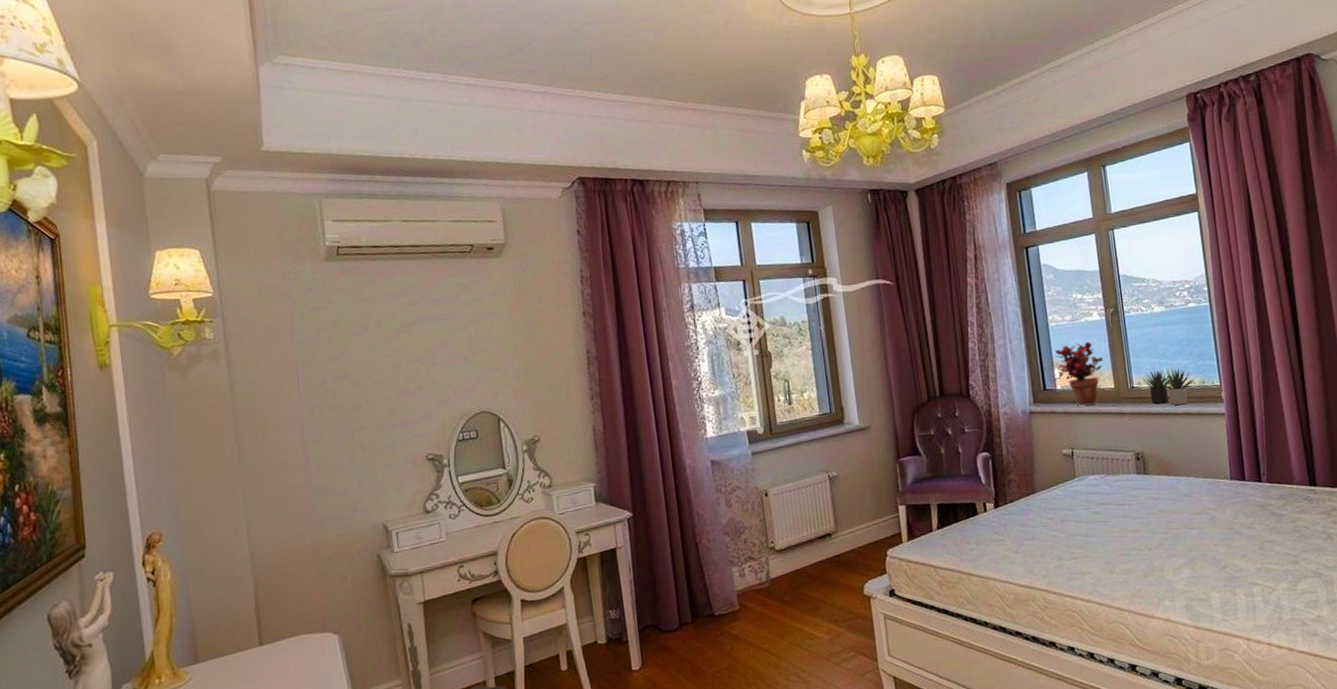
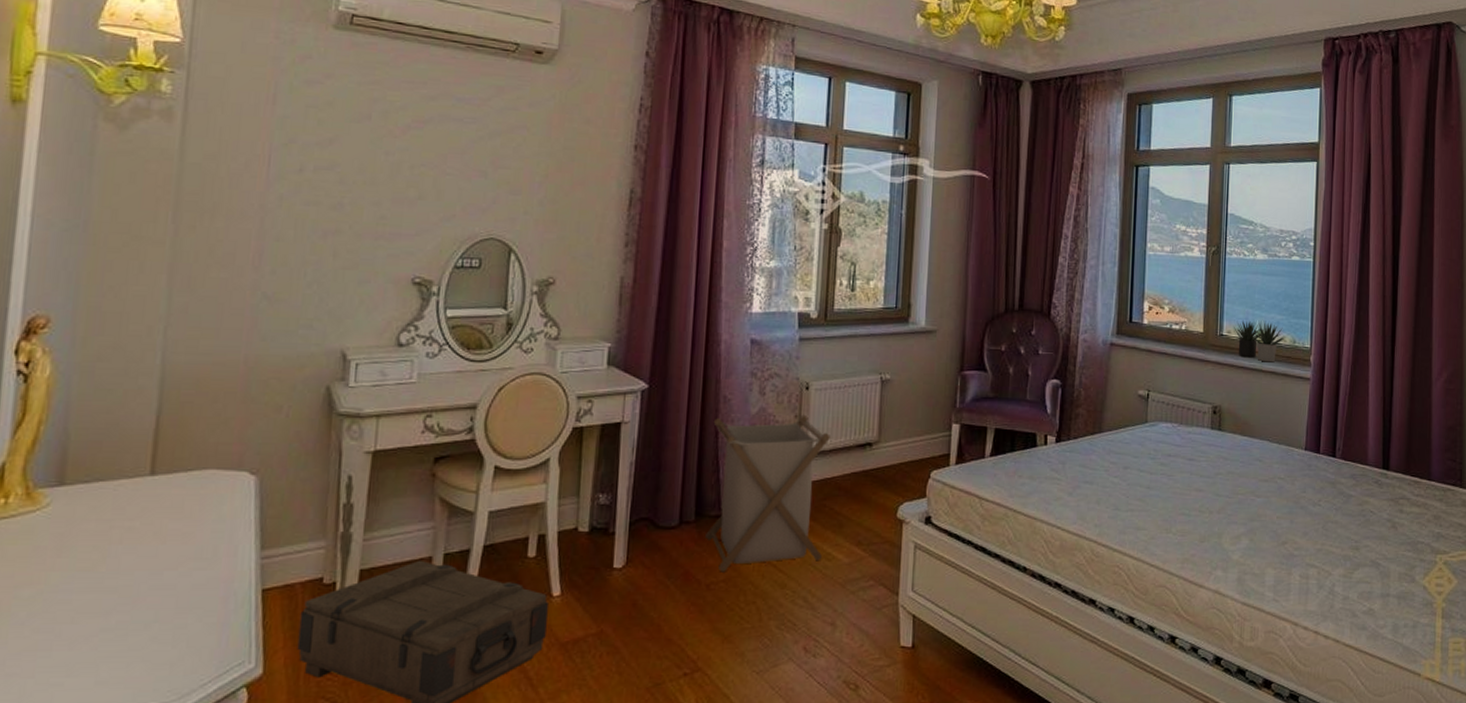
laundry basket: none [692,517,805,662] -> present [705,414,830,572]
potted plant: present [1055,341,1104,406] -> none [1147,277,1197,346]

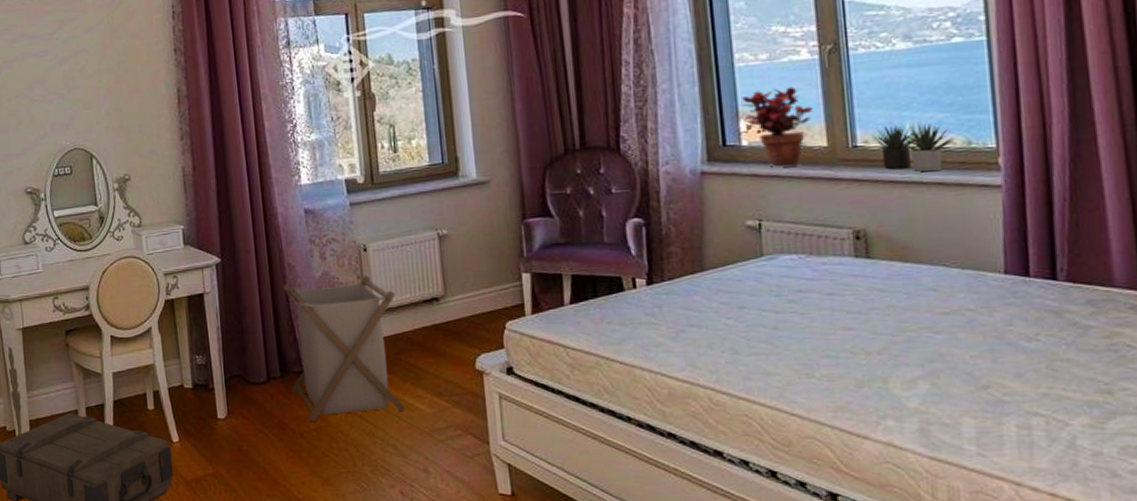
potted plant: none [1147,277,1197,346] -> present [741,86,814,167]

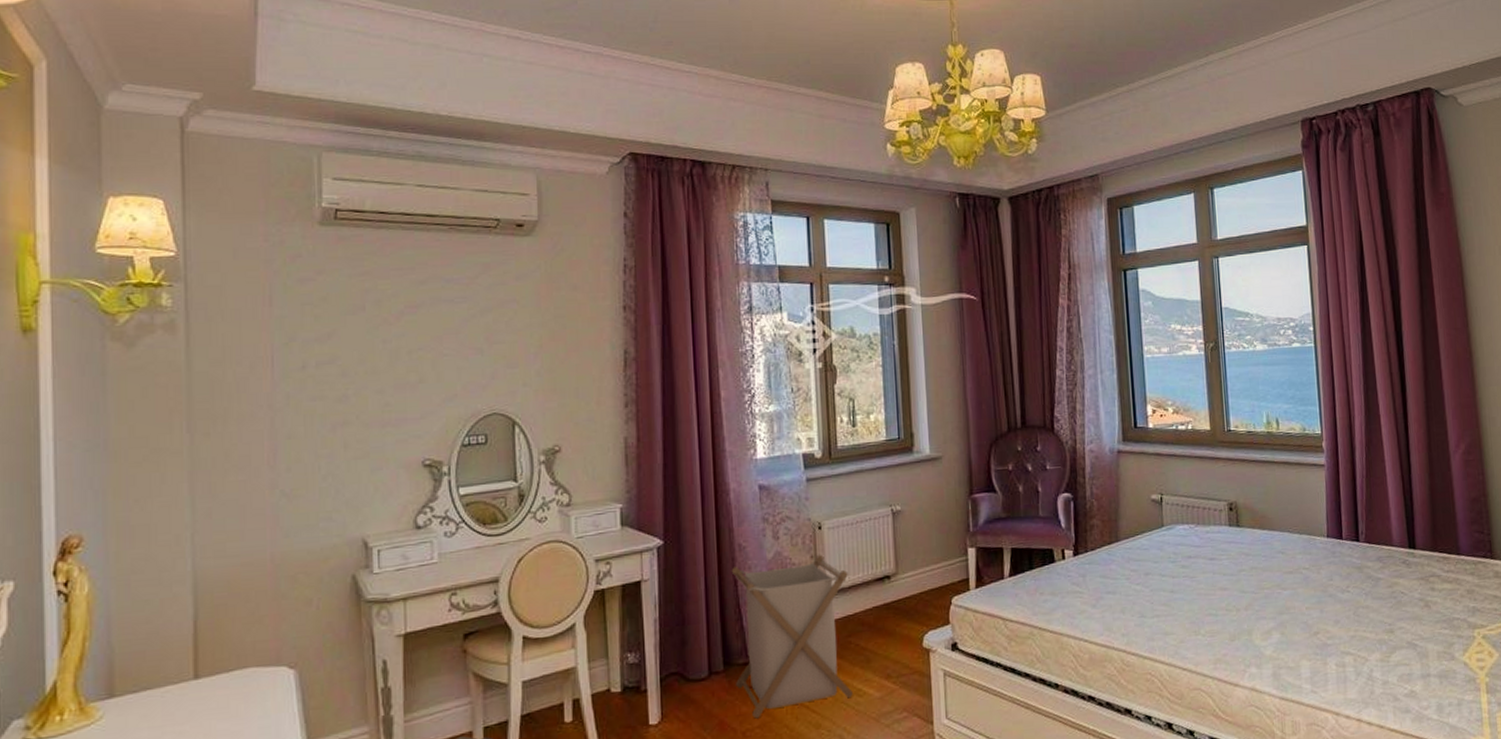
potted plant: present [741,86,814,167] -> none [1148,377,1200,447]
succulent plant: present [872,123,956,173] -> none [1241,412,1296,454]

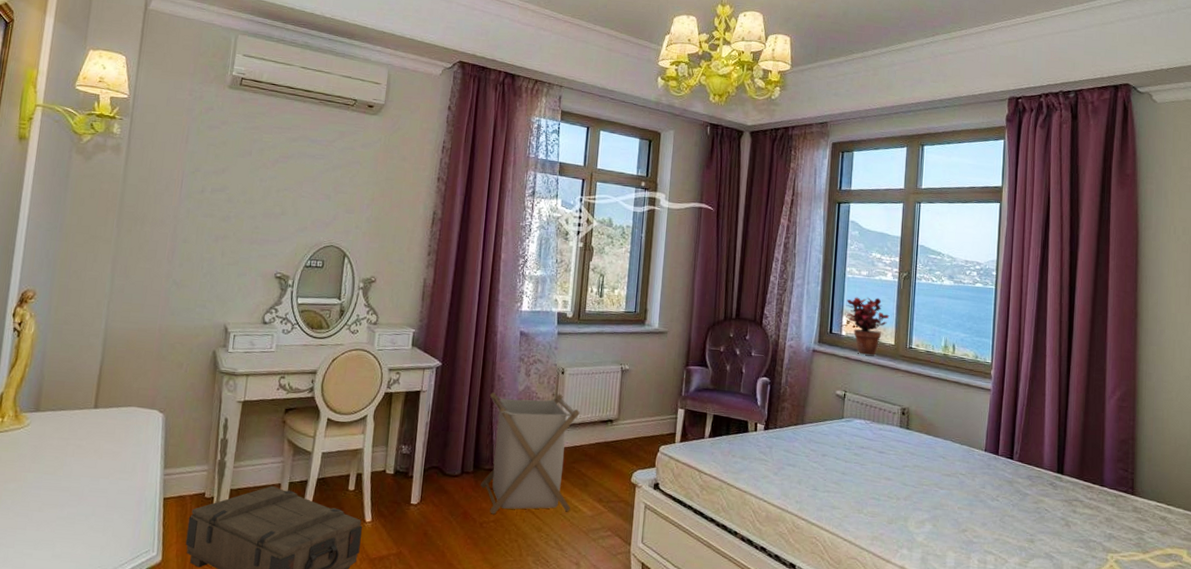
potted plant: none [1148,377,1200,447] -> present [845,297,890,356]

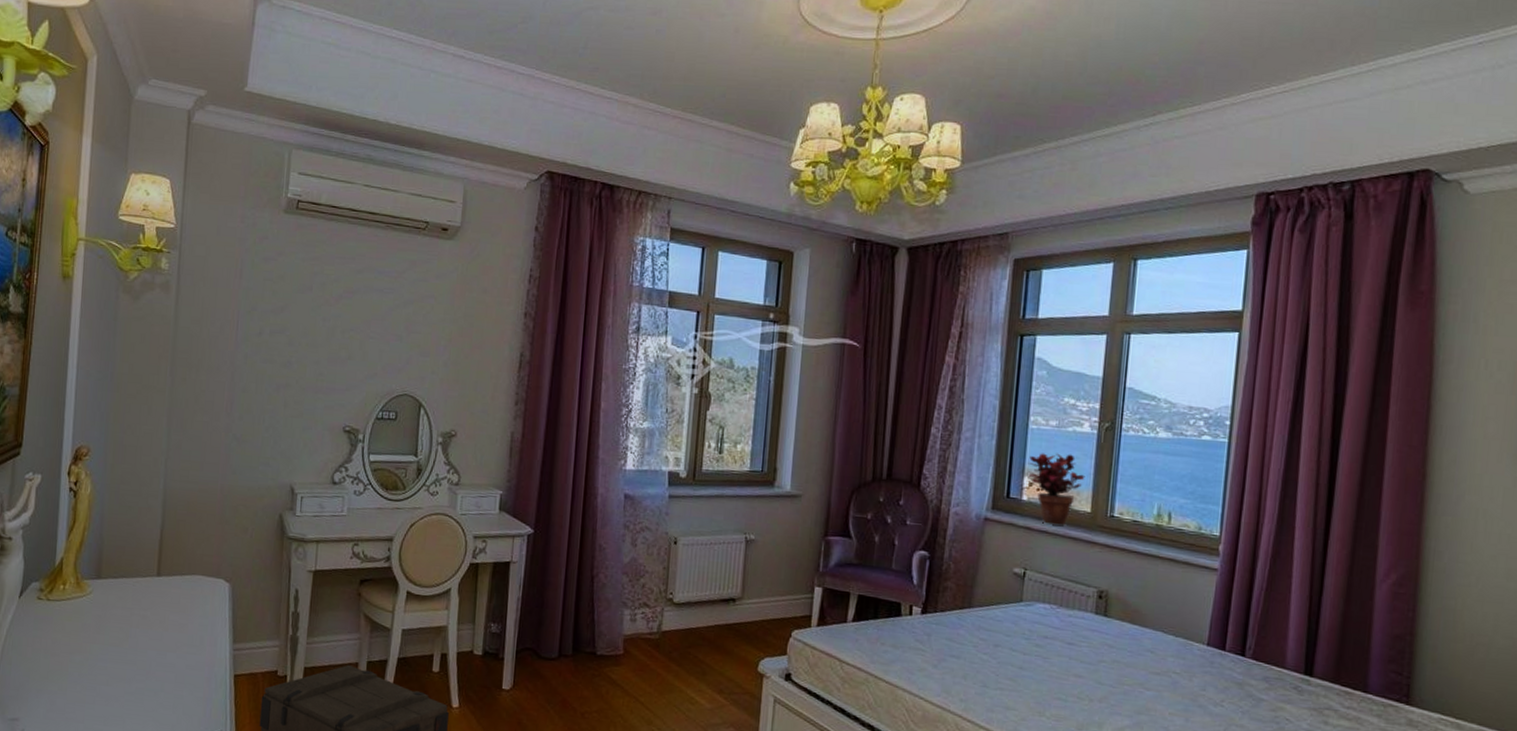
laundry basket: present [481,392,580,515] -> none [581,564,696,704]

